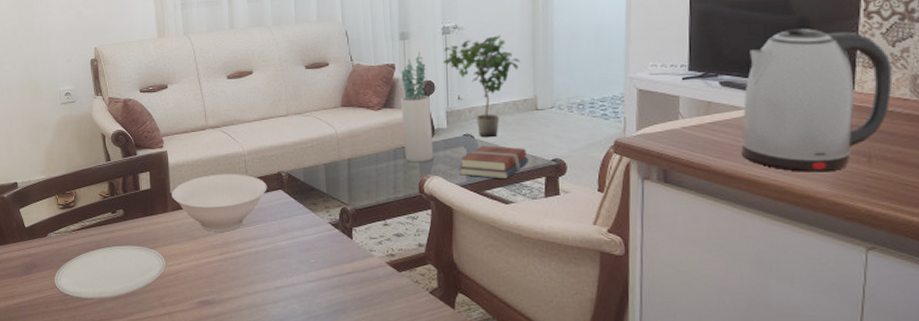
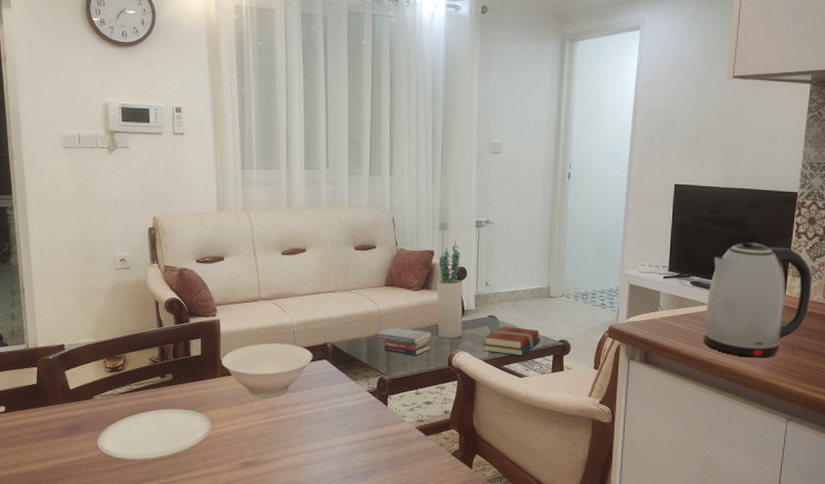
books: none [335,151,398,182] -> present [376,326,432,356]
potted plant: present [443,35,521,138] -> none [475,231,539,320]

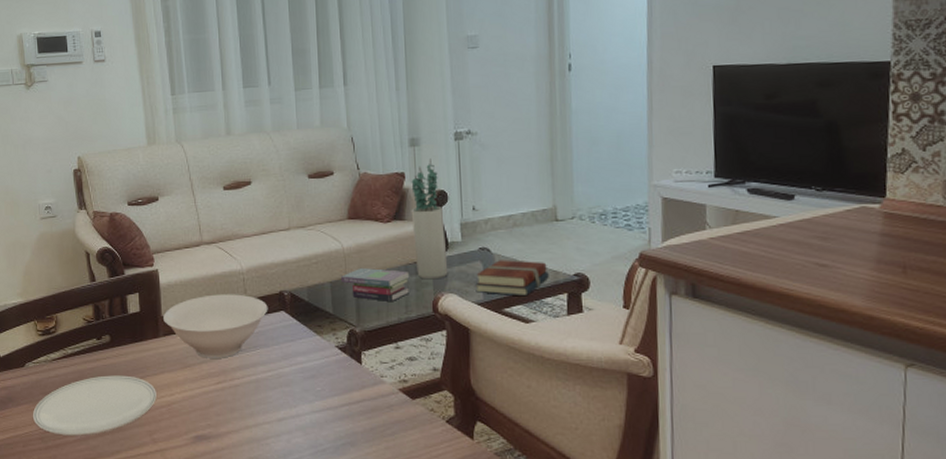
kettle: present [703,242,812,358] -> none [771,132,925,285]

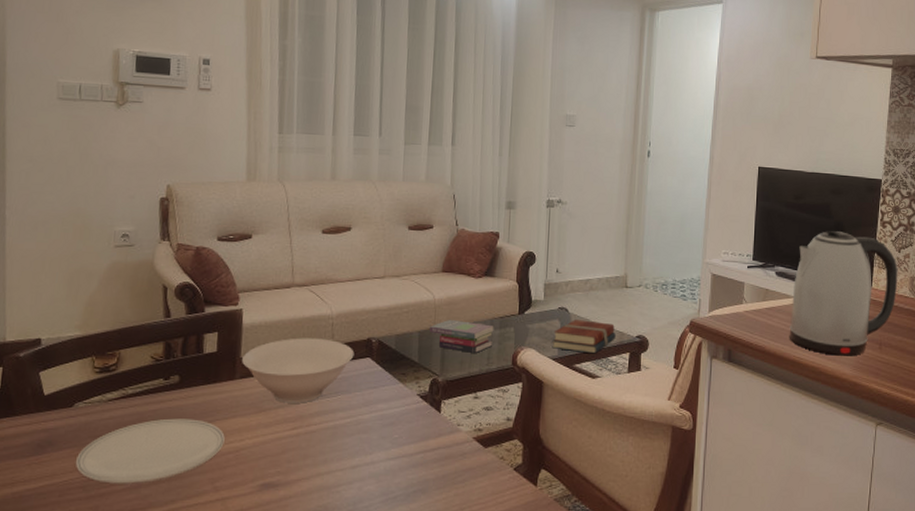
vase: present [411,158,448,280] -> none [501,222,531,335]
kettle: none [771,132,925,285] -> present [789,231,898,356]

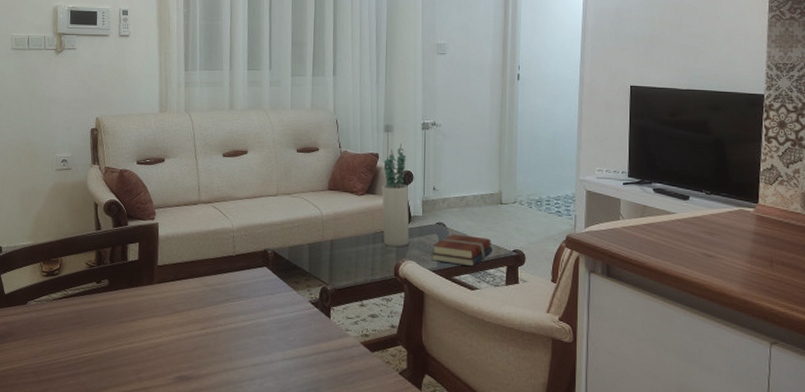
plate: present [75,418,225,484] -> none [29,316,146,372]
bowl: present [242,338,355,403] -> none [159,248,253,306]
books: present [430,319,494,353] -> none [318,233,377,264]
vase: none [501,222,531,335] -> present [381,143,410,248]
kettle: present [789,231,898,356] -> none [670,147,788,273]

